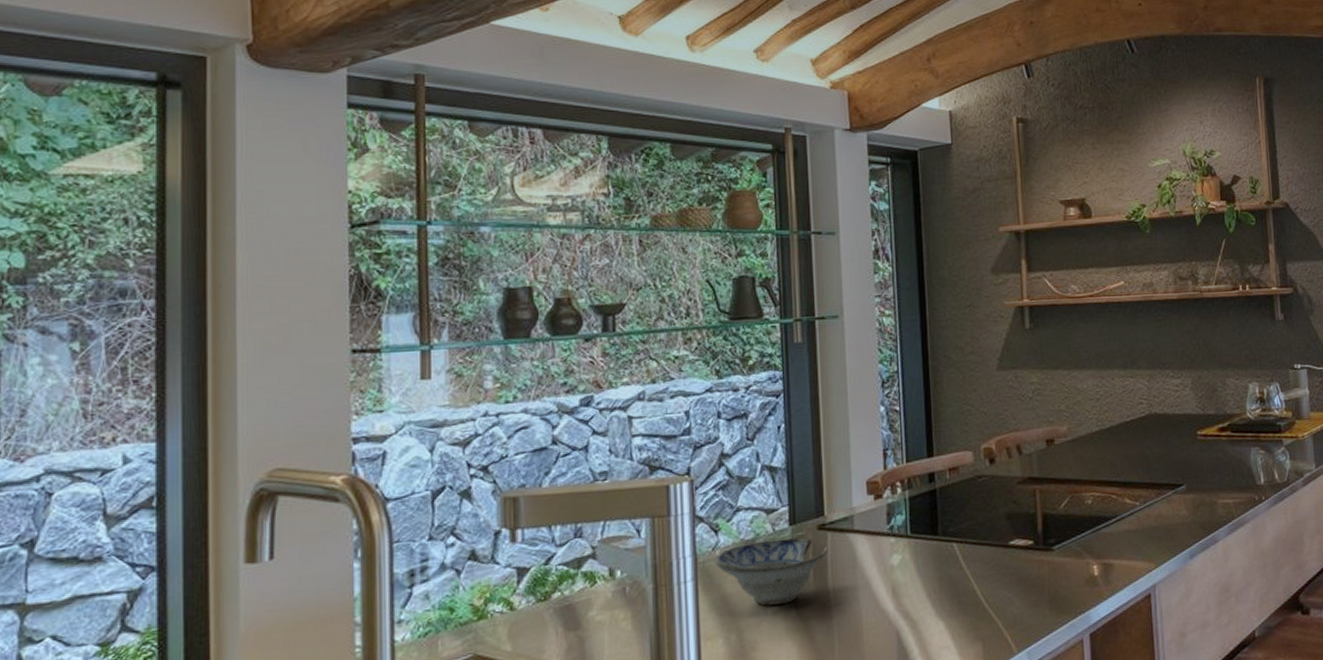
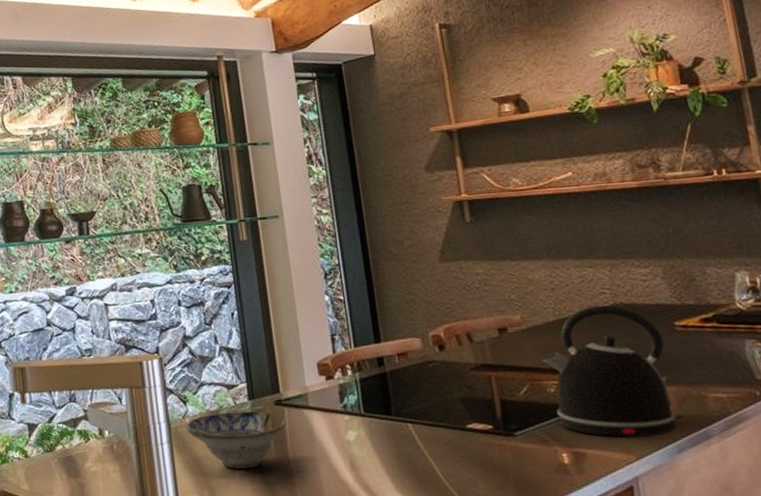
kettle: none [1083,415,1197,546] -> present [542,305,684,437]

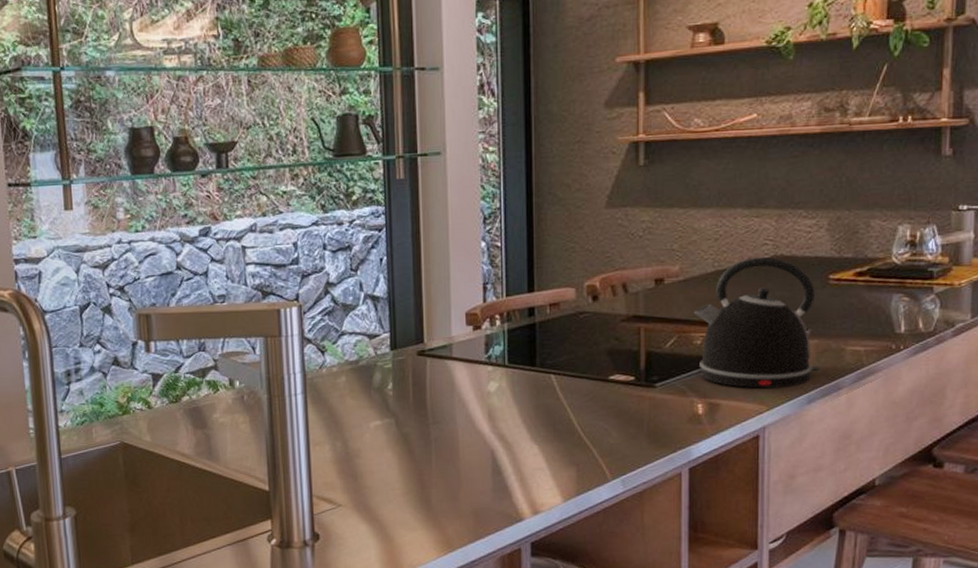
ceramic bowl: present [185,411,286,469] -> none [322,361,426,420]

